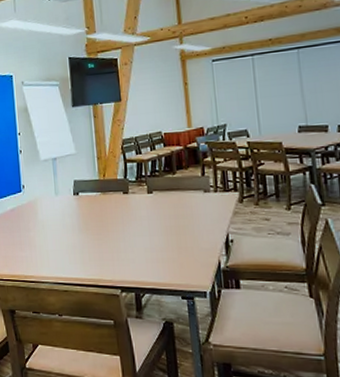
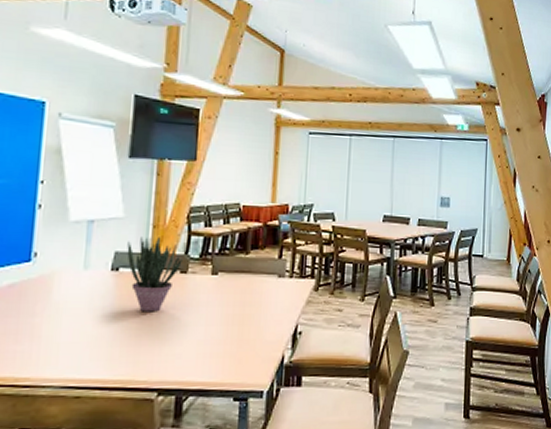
potted plant: none [81,166,123,226] -> present [127,237,182,312]

